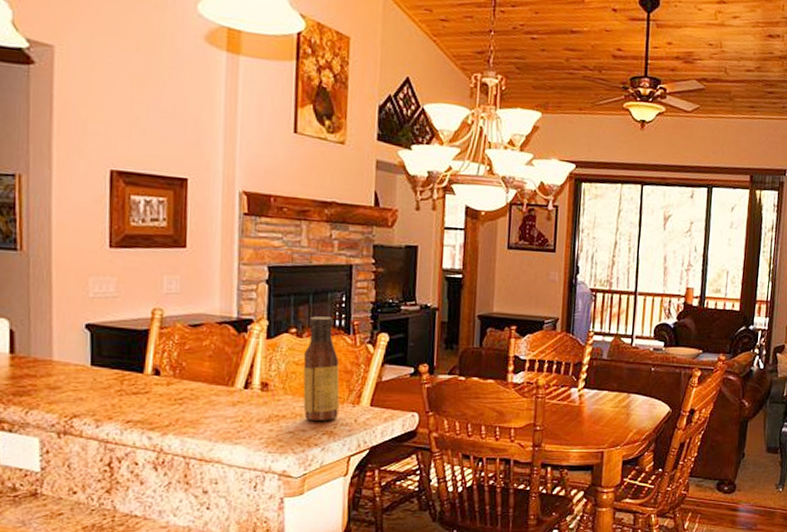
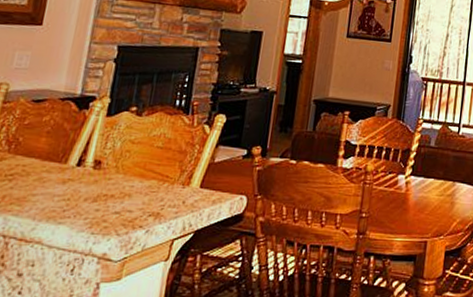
sauce bottle: present [303,316,340,422] -> none [133,95,175,202]

